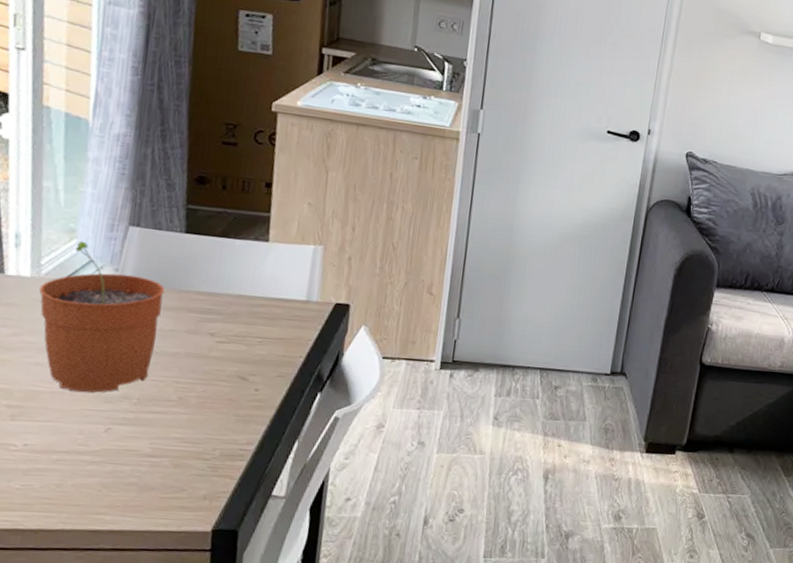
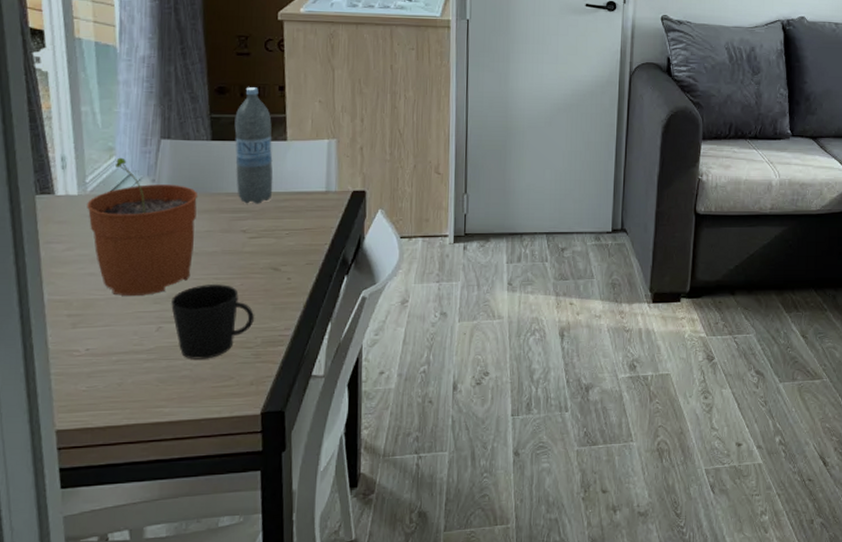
cup: none [123,387,215,468] -> present [171,284,254,360]
water bottle: none [208,180,254,307] -> present [234,87,273,204]

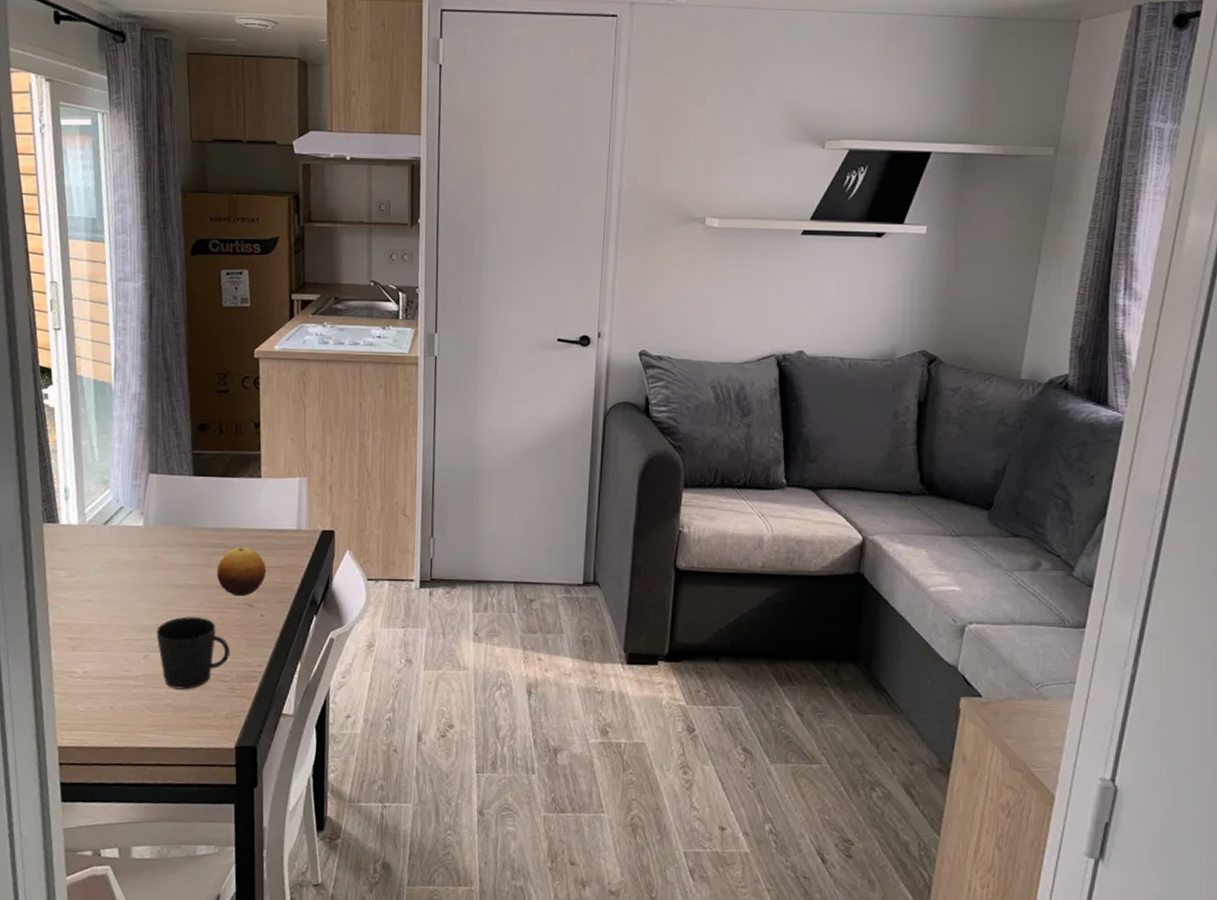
plant pot: present [87,157,197,296] -> none [85,490,180,624]
water bottle: present [234,87,273,204] -> none [214,424,249,540]
fruit: none [238,212,294,261] -> present [216,548,267,597]

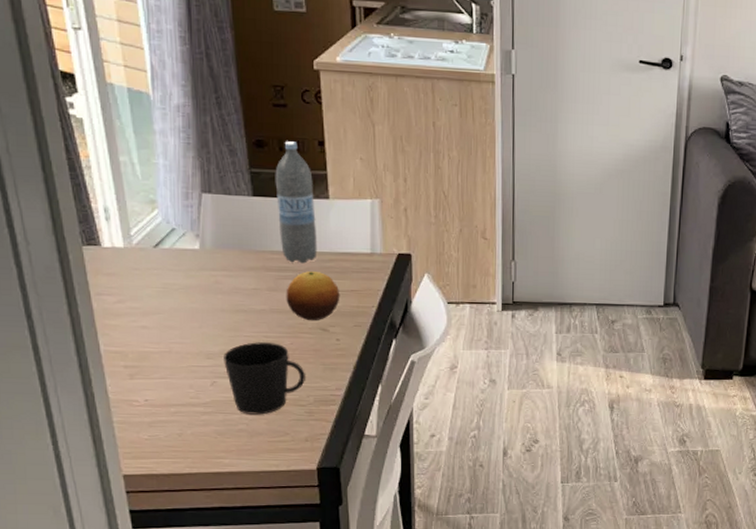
water bottle: none [214,424,249,540] -> present [275,141,317,264]

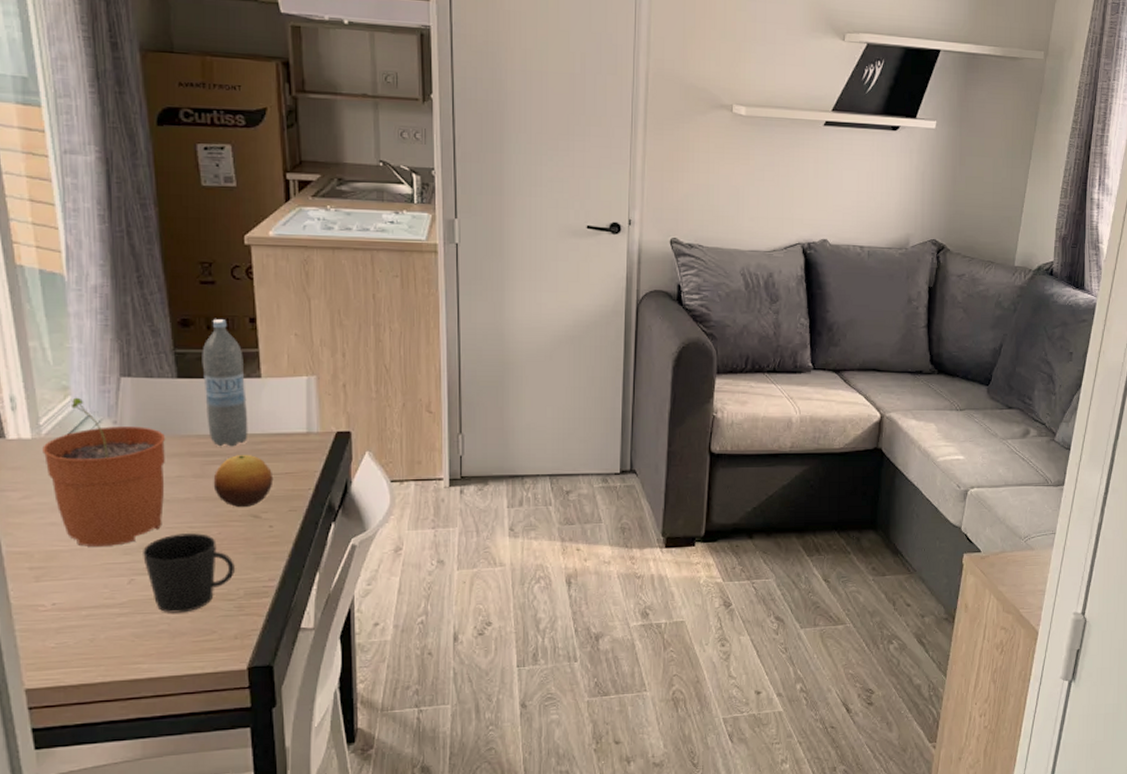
plant pot: none [134,210,242,350] -> present [43,397,165,547]

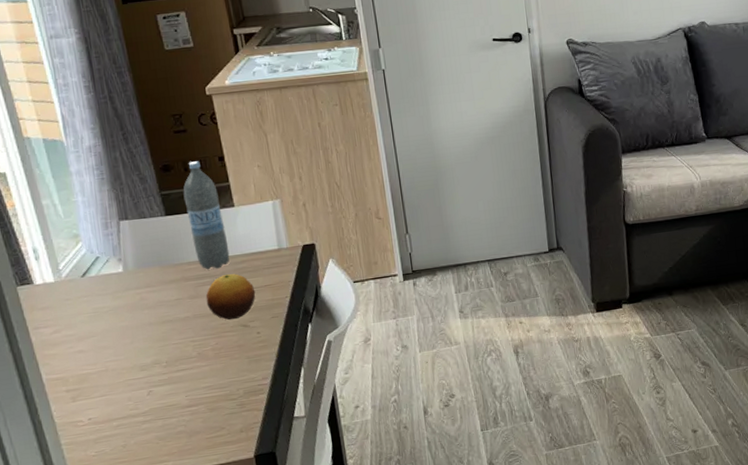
plant pot: present [43,397,165,547] -> none [64,242,169,368]
cup: present [143,533,234,613] -> none [156,345,233,416]

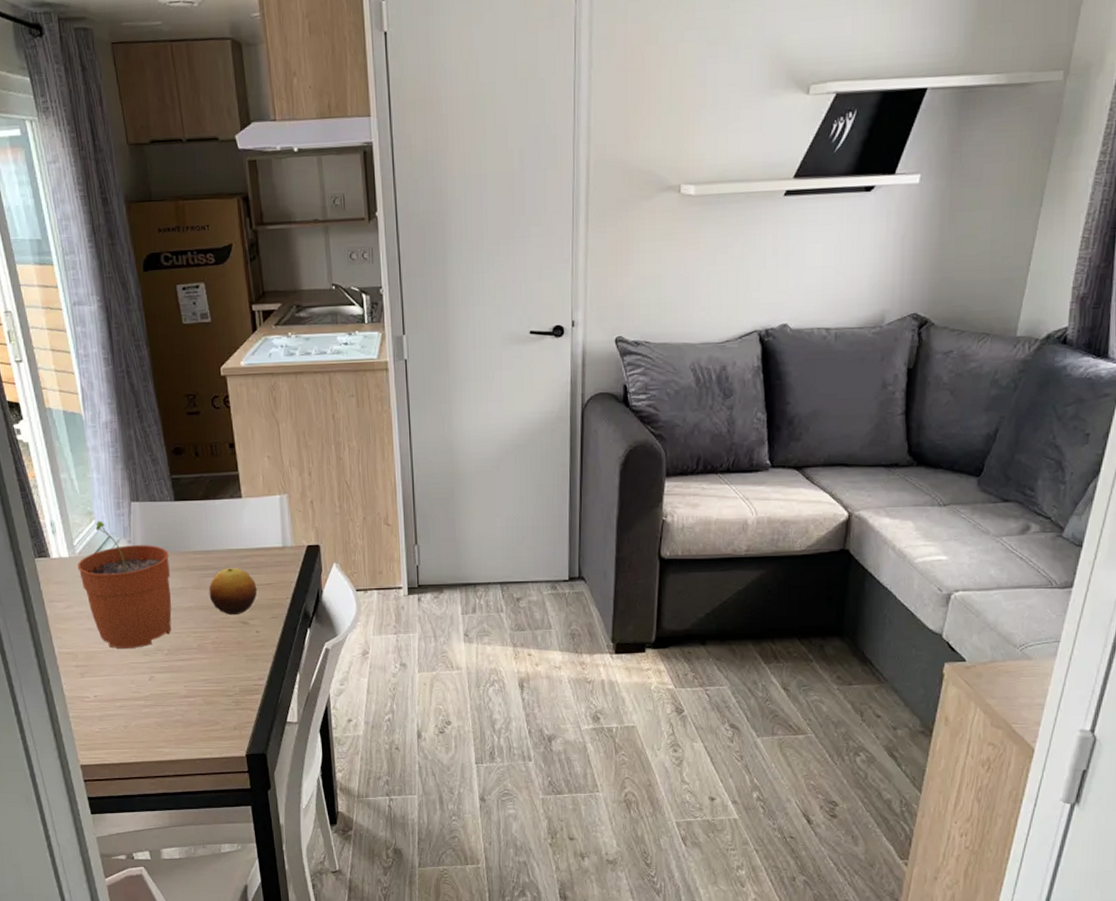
plant pot: none [64,242,169,368] -> present [77,521,172,648]
water bottle: present [183,161,230,270] -> none [192,446,234,561]

